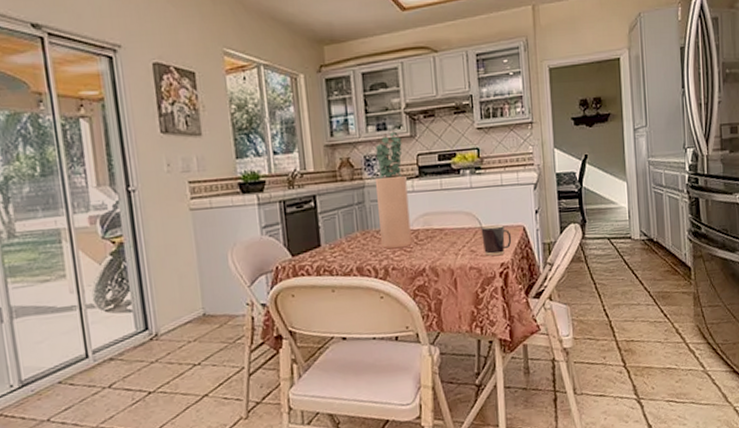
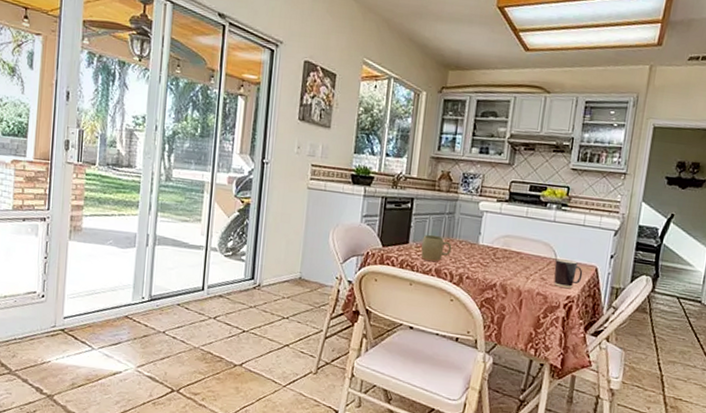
mug: none [335,230,370,261] -> present [420,234,452,262]
vase: present [374,130,412,250] -> none [461,155,500,262]

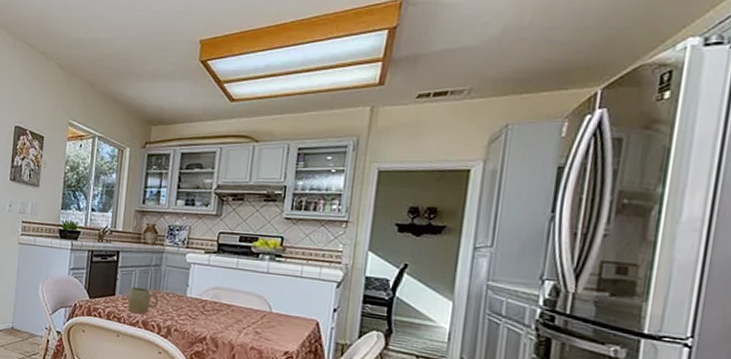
mug: present [553,259,583,288] -> none [269,312,302,343]

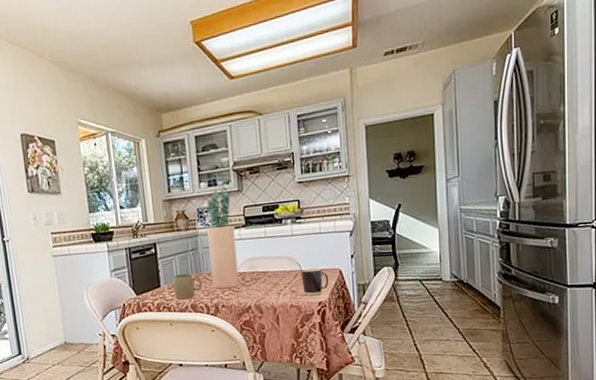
vase: none [169,207,207,315] -> present [206,185,239,290]
mug: none [269,312,302,343] -> present [301,268,329,295]

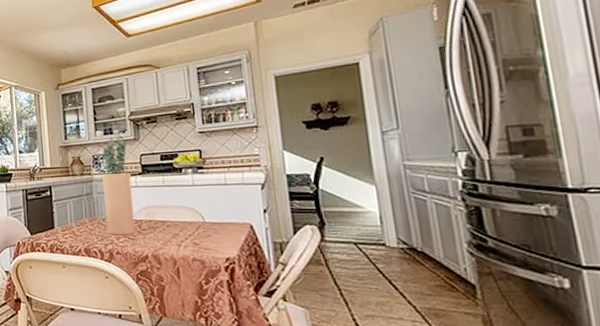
mug: present [172,273,203,300] -> none [66,217,97,243]
mug: present [301,268,329,295] -> none [204,221,238,249]

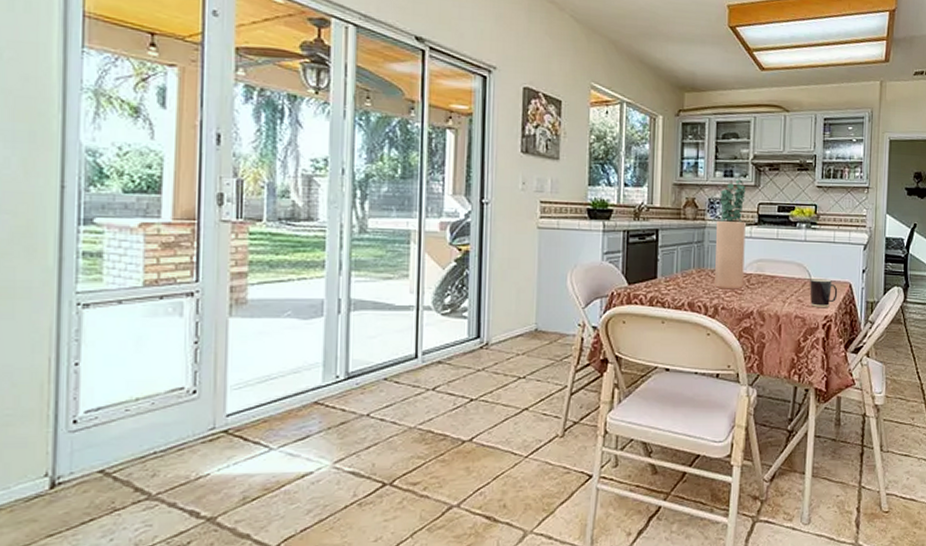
mug: none [204,221,238,249] -> present [809,279,838,307]

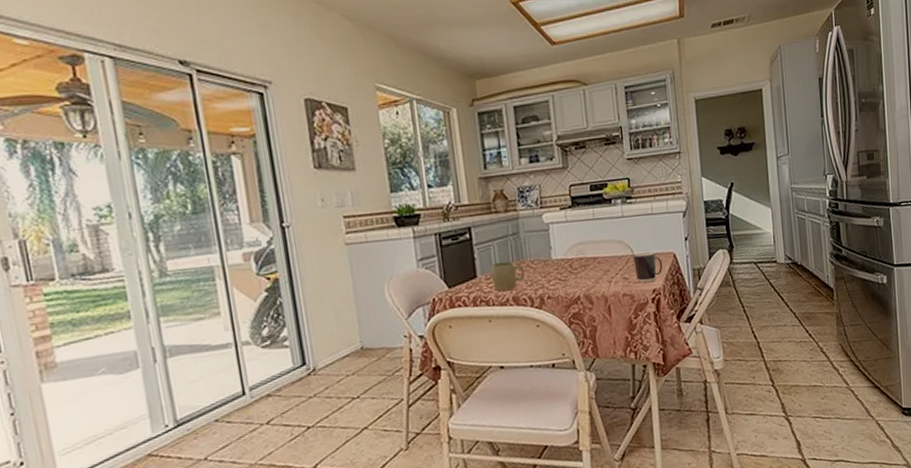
mug: none [671,266,704,296] -> present [491,261,525,292]
vase: present [715,178,746,290] -> none [528,161,566,279]

